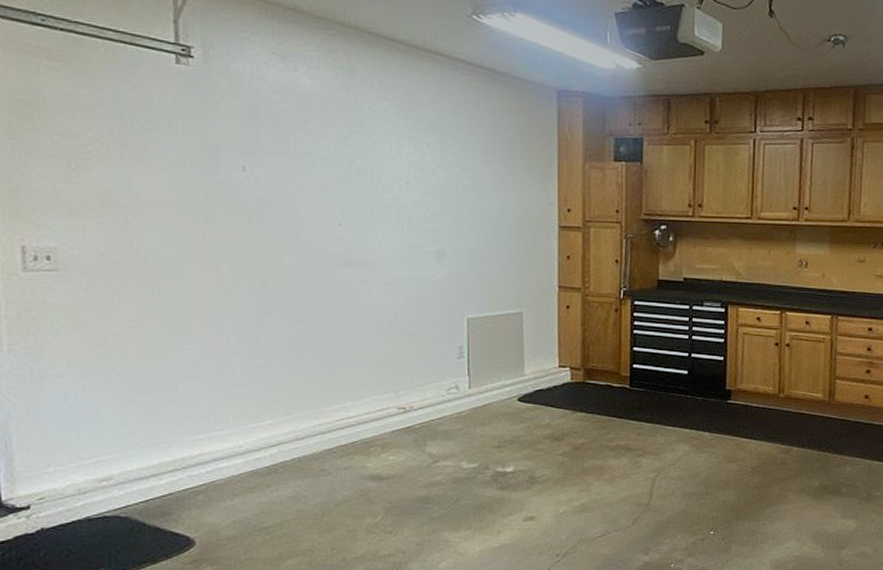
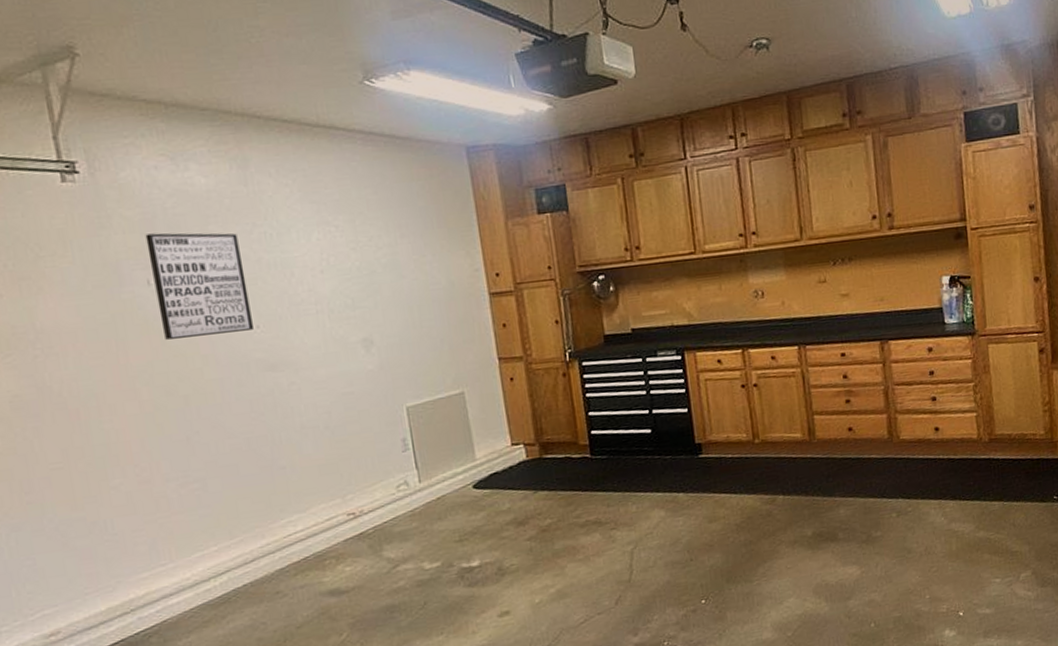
wall art: none [247,124,336,226] -> present [145,232,253,340]

